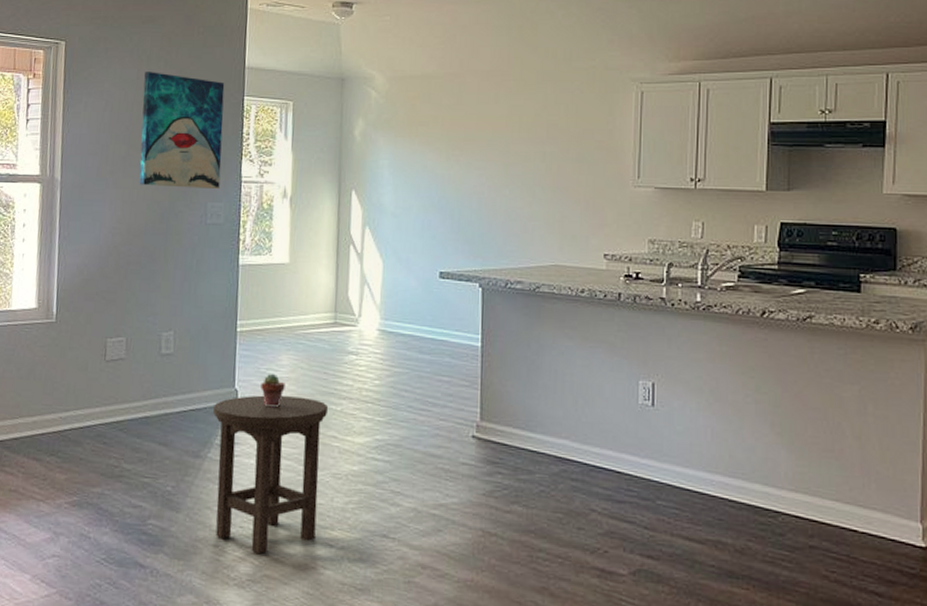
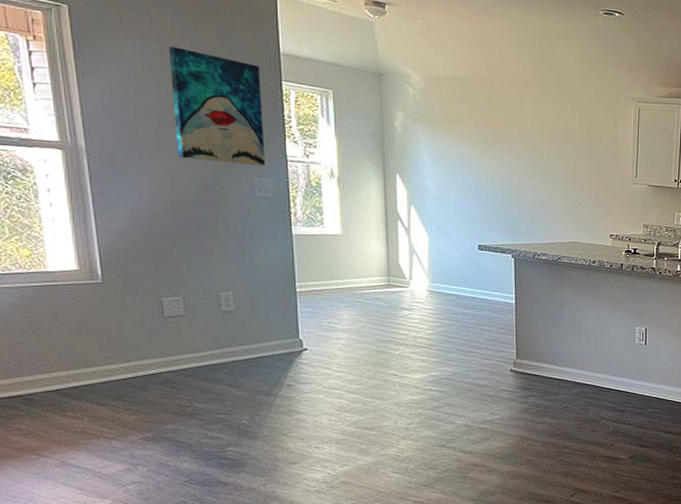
stool: present [213,395,329,555] -> none [280,344,388,467]
potted succulent: present [261,374,285,408] -> none [324,327,347,354]

